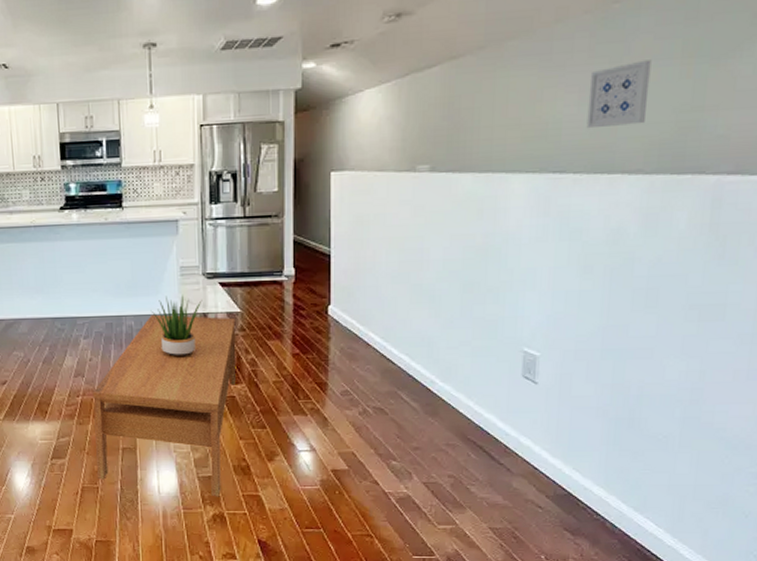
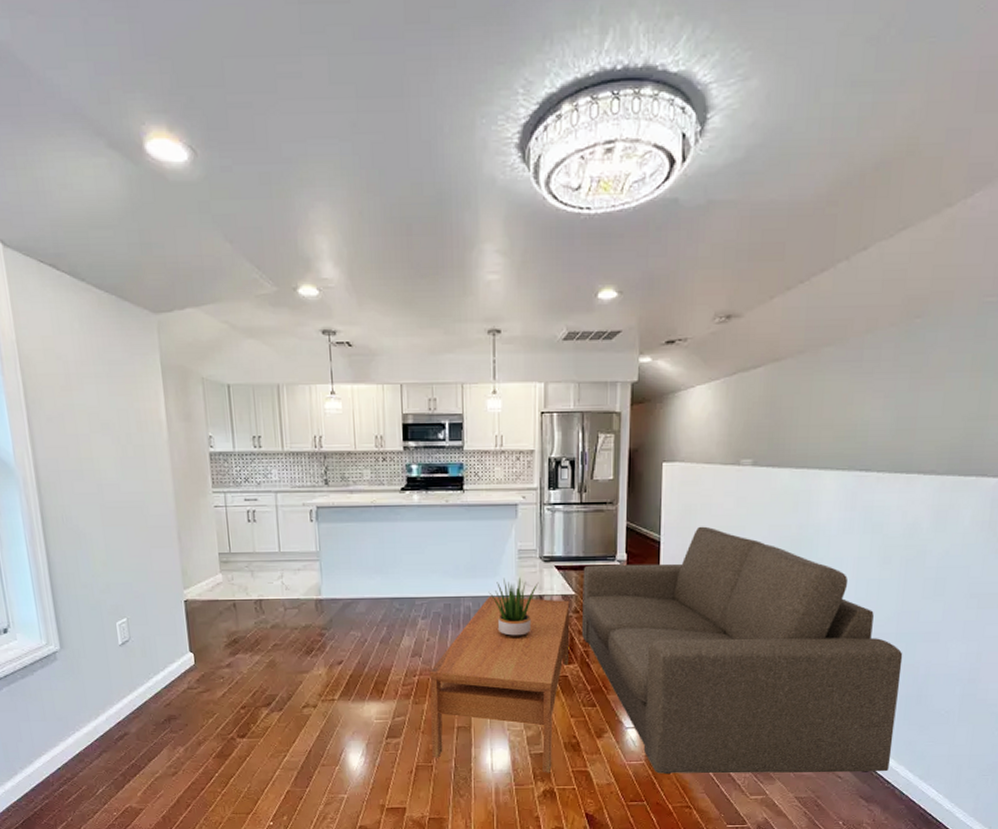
sofa: none [248,237,611,502] -> present [582,526,903,775]
wall art: present [586,60,652,129] -> none [889,371,946,432]

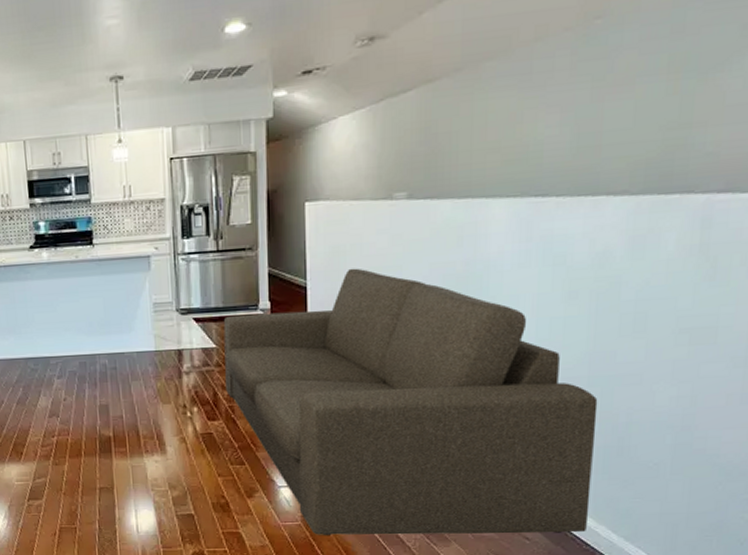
coffee table: present [429,596,570,773] -> none [68,352,213,535]
potted plant: present [488,576,539,637] -> none [124,330,177,394]

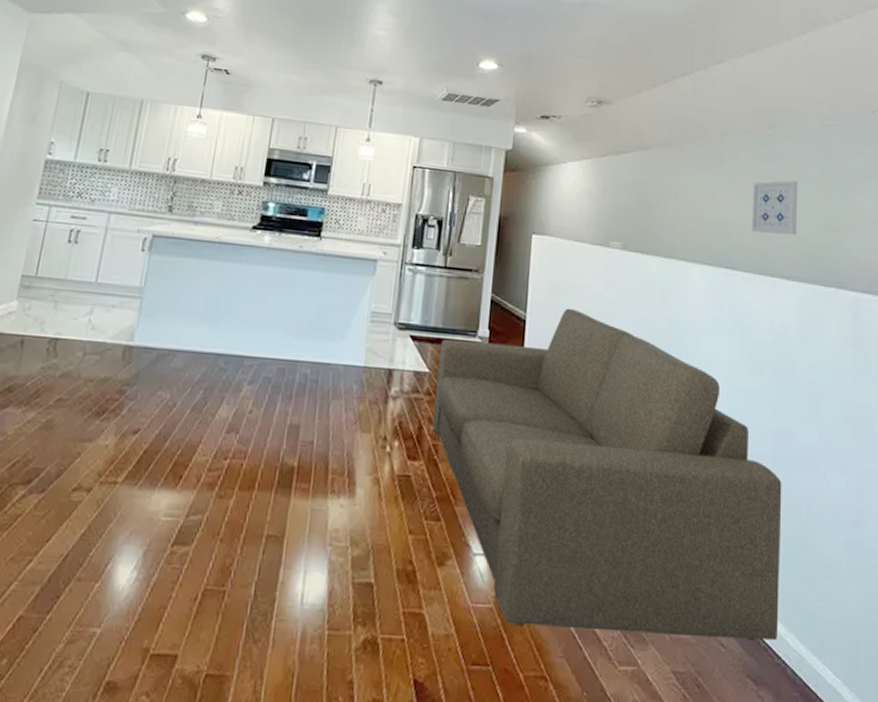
wall art: none [569,76,636,150] -> present [751,180,798,236]

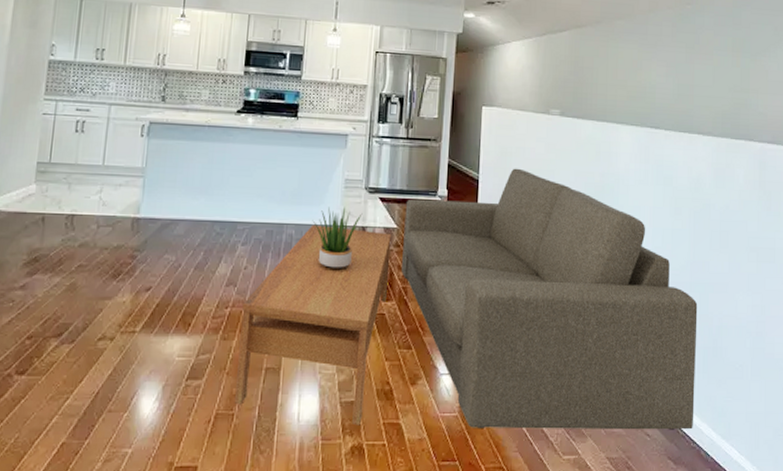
coffee table: none [228,363,422,614] -> present [235,224,392,426]
potted plant: none [331,343,390,419] -> present [312,206,363,270]
wall art: present [751,180,798,236] -> none [672,49,713,97]

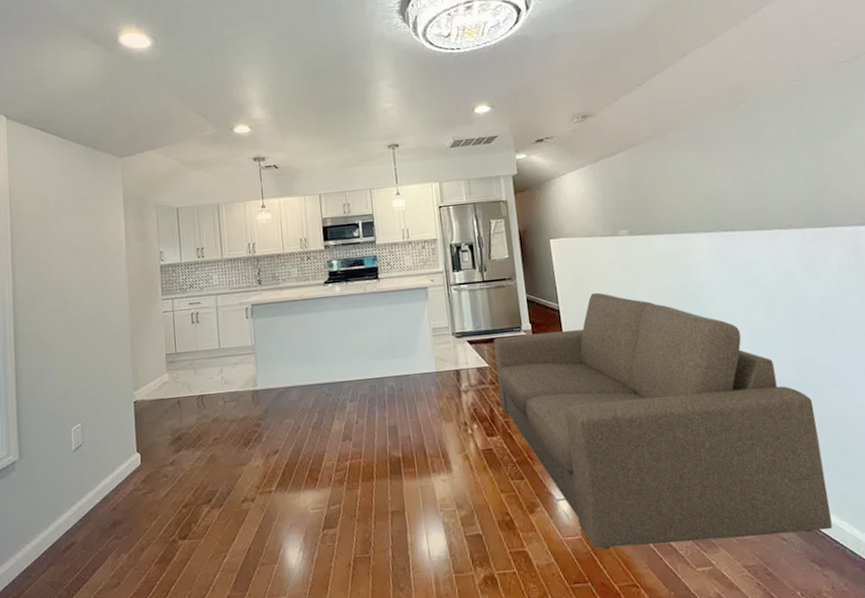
coffee table: present [235,224,392,426] -> none [360,372,492,557]
potted plant: present [312,206,363,270] -> none [409,353,454,414]

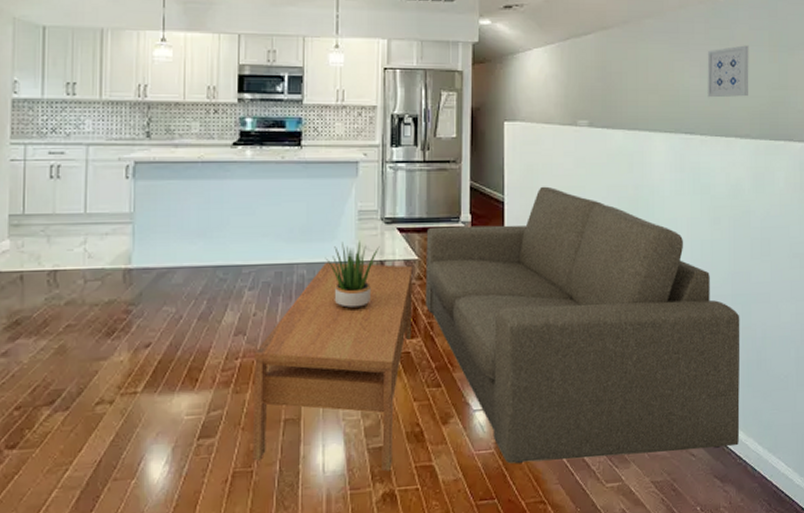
coffee table: none [360,372,492,557] -> present [253,262,413,472]
potted plant: none [409,353,454,414] -> present [325,239,380,309]
wall art: none [736,142,785,196] -> present [707,45,749,98]

